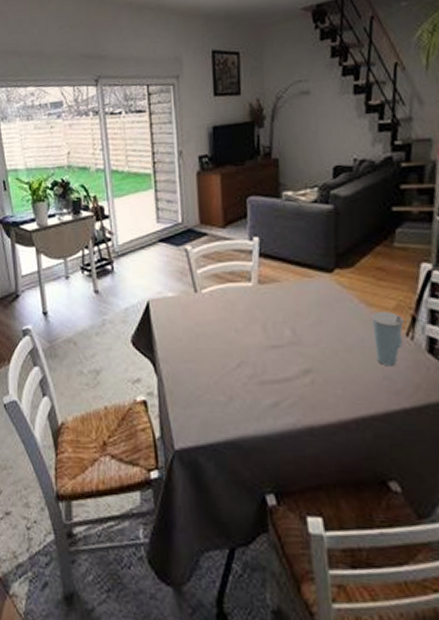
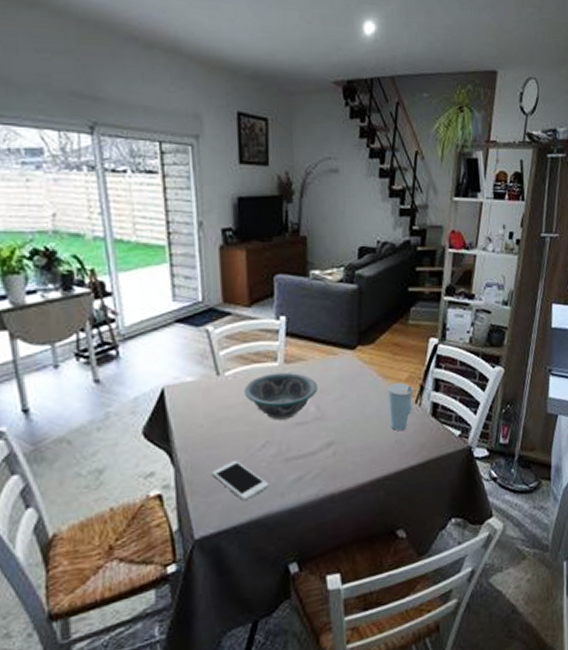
cell phone: none [190,377,245,418] -> present [211,460,269,500]
bowl: none [219,293,293,341] -> present [244,372,318,421]

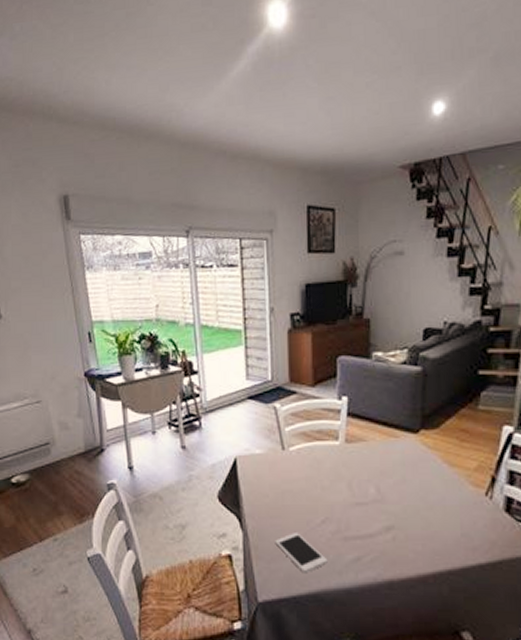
bowl: present [244,372,318,421] -> none [306,451,378,498]
cup: present [387,382,415,432] -> none [453,471,485,524]

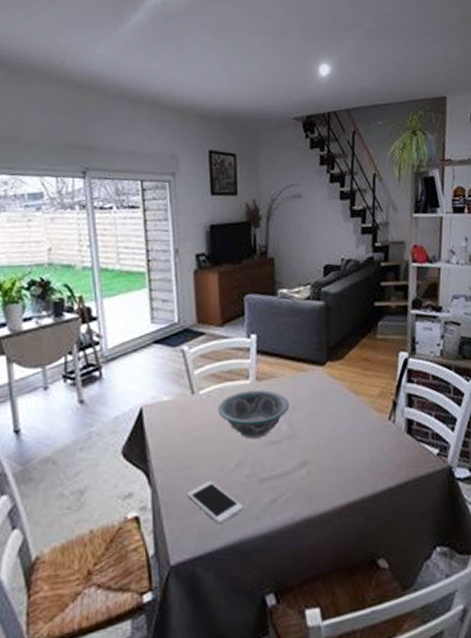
bowl: none [306,451,378,498] -> present [217,389,290,439]

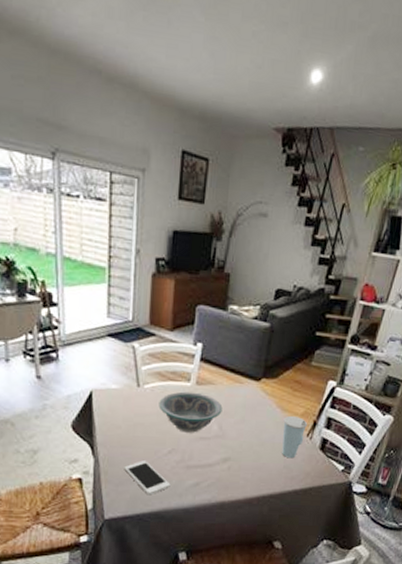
cup: none [359,398,388,450] -> present [282,415,308,459]

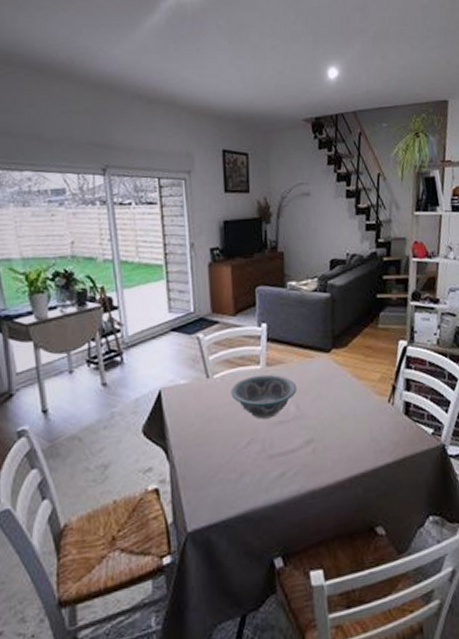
cell phone: present [124,460,171,494] -> none [202,457,255,495]
cup: present [282,415,308,459] -> none [361,382,387,430]

